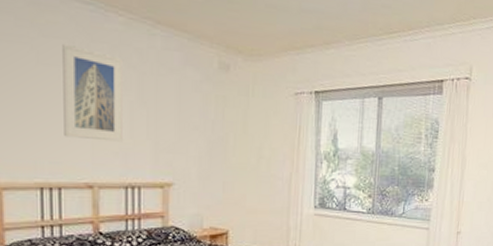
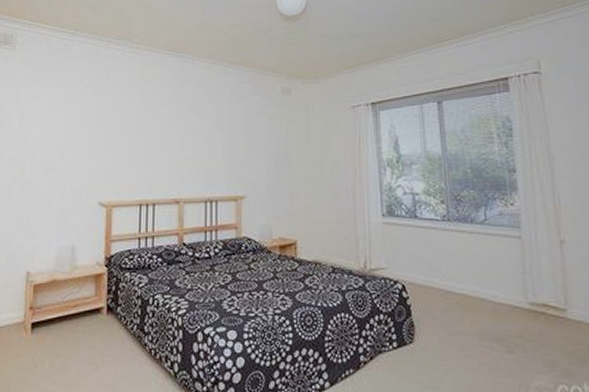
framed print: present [62,43,124,142] -> none [159,88,206,162]

